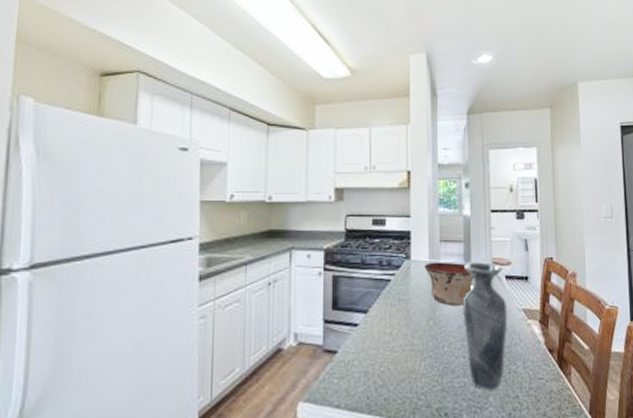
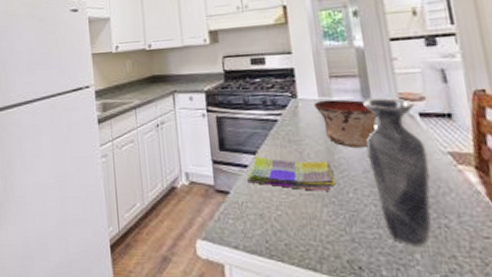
dish towel: none [355,315,434,347] -> present [246,157,335,191]

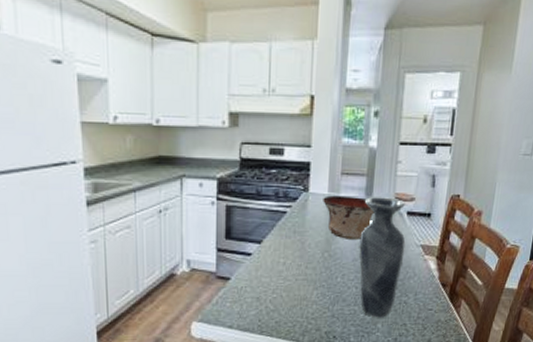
dish towel: present [246,157,335,191] -> none [248,246,328,277]

